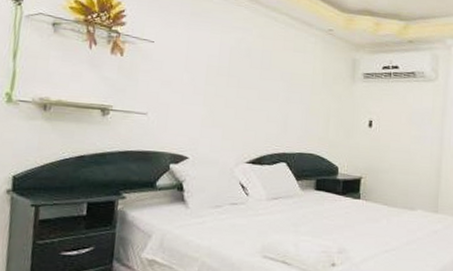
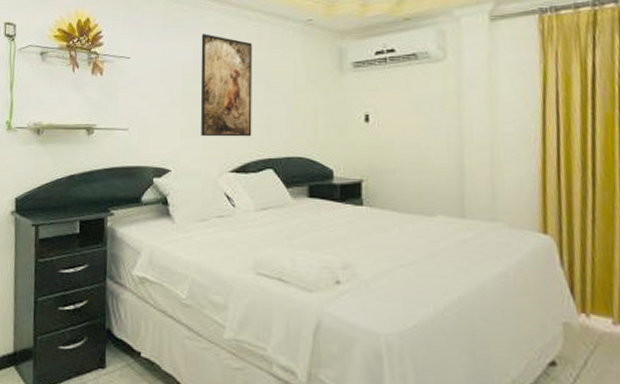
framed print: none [221,28,277,132] -> present [200,34,252,137]

